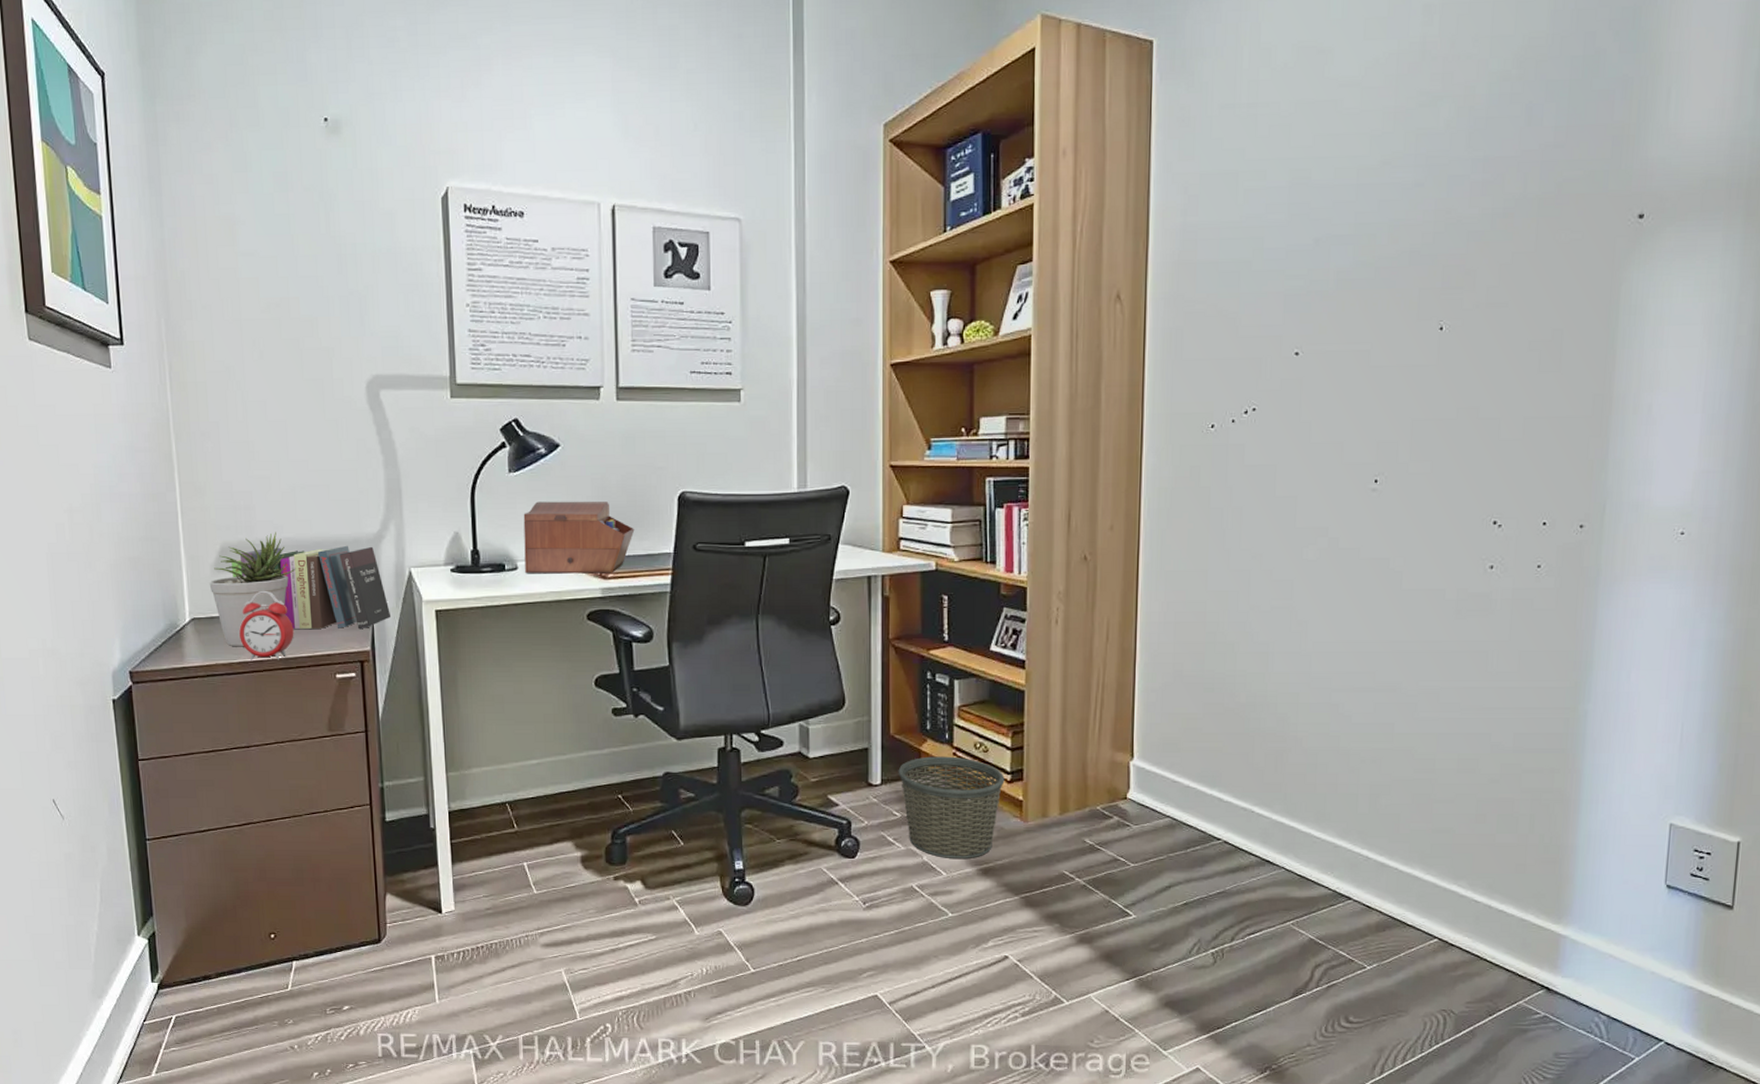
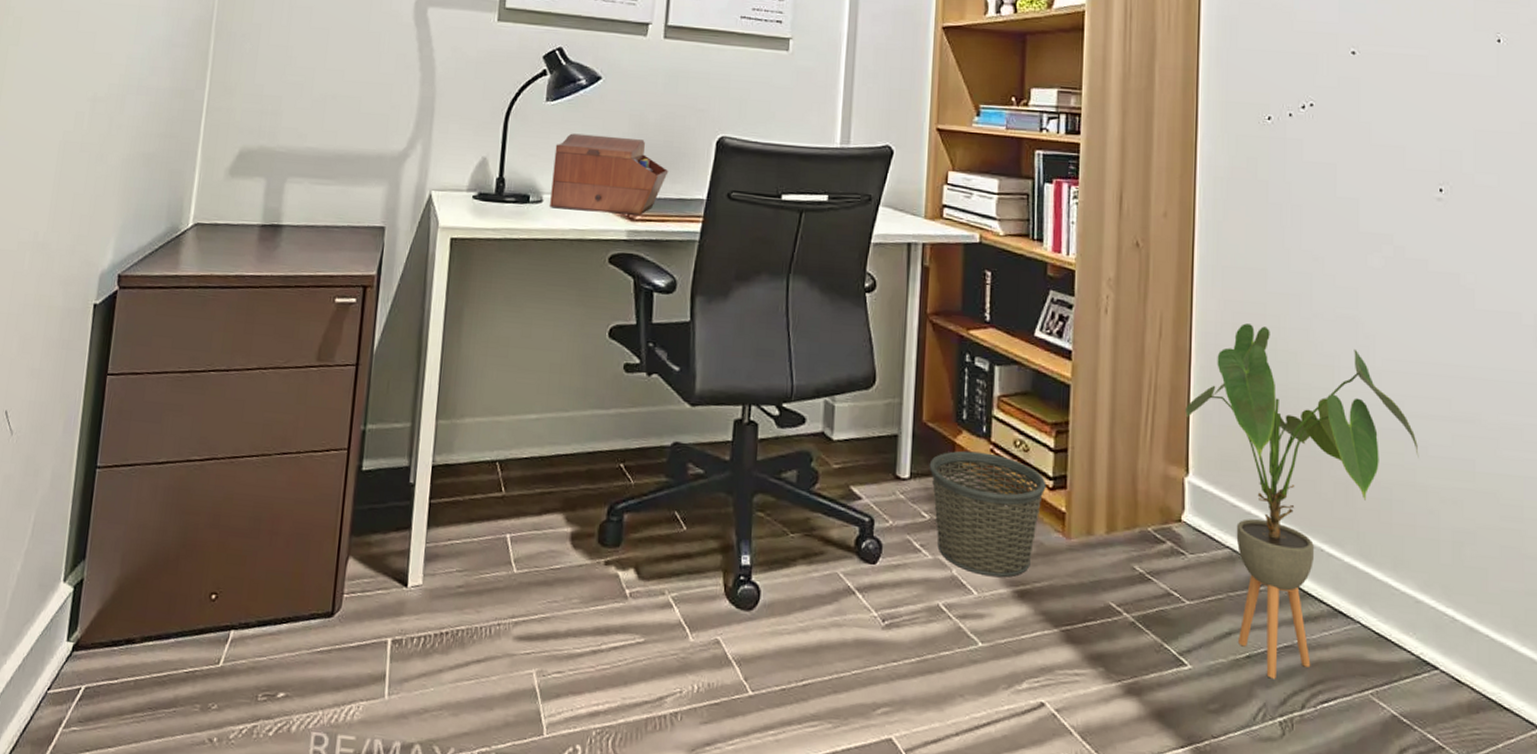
potted plant: present [209,531,296,647] -> none [220,140,313,259]
books: present [231,545,392,629] -> none [246,156,404,251]
alarm clock: present [239,590,294,660] -> none [241,200,300,277]
house plant: none [1131,621,1344,920] -> present [1185,323,1419,679]

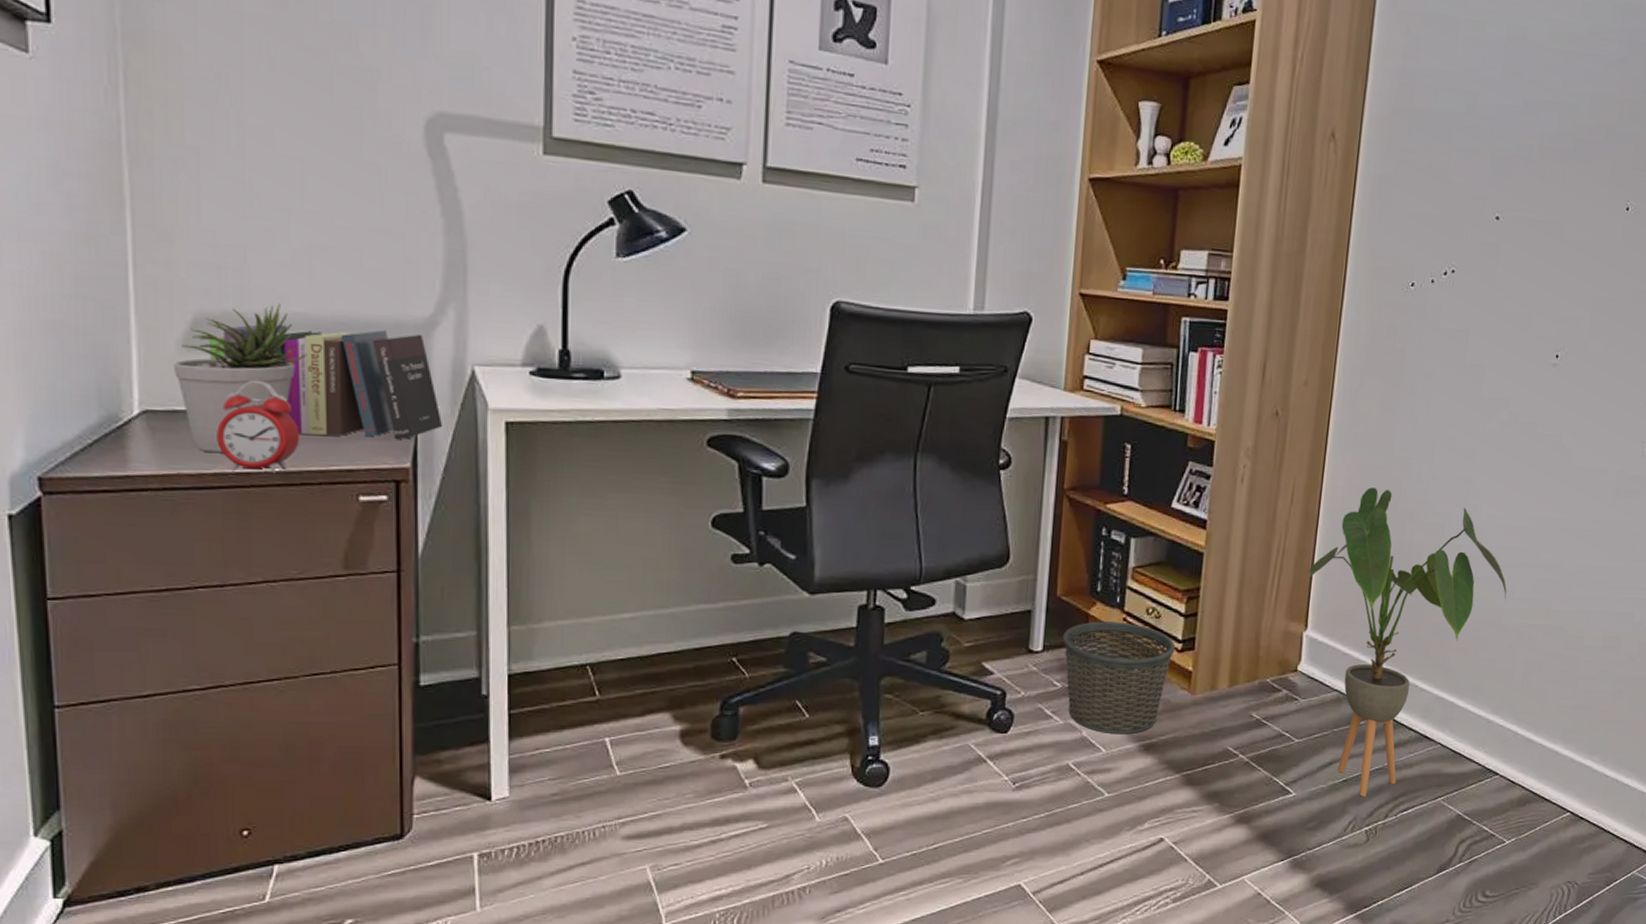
potted plant: none [220,140,313,259] -> present [173,303,308,454]
alarm clock: none [241,200,300,277] -> present [217,380,300,474]
books: none [246,156,404,251] -> present [209,324,443,439]
sewing box: present [550,133,669,217] -> none [630,296,775,393]

